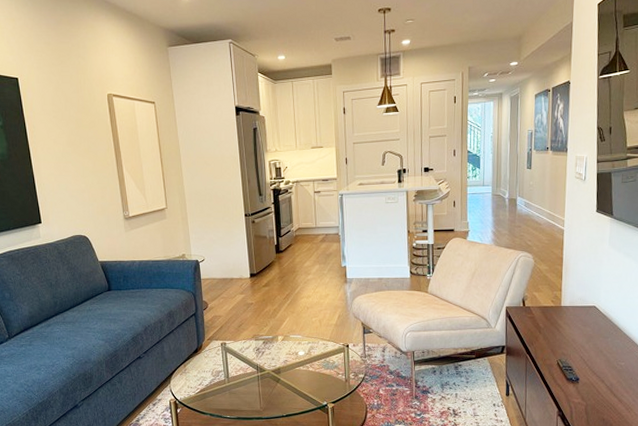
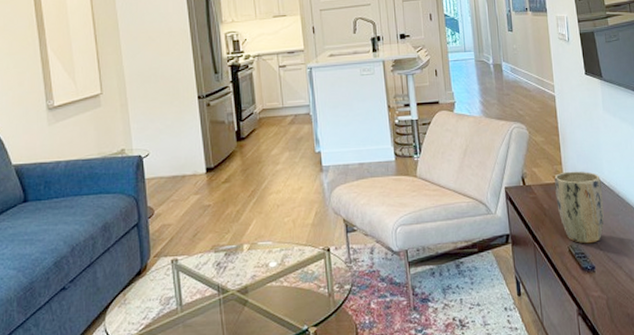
plant pot: none [552,297,597,359] -> present [554,171,605,244]

